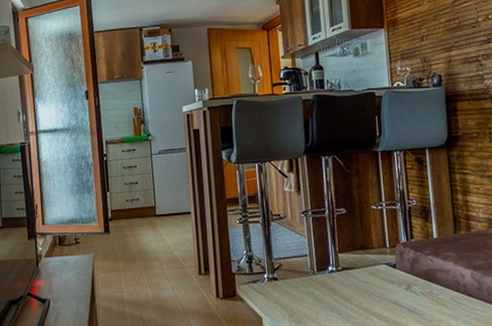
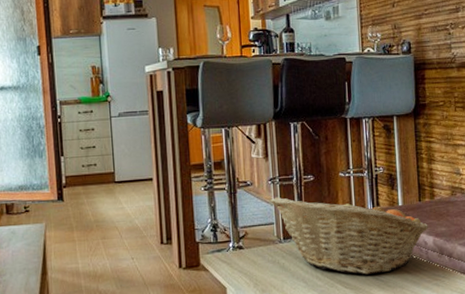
fruit basket: none [303,229,465,308] -> present [270,197,428,275]

